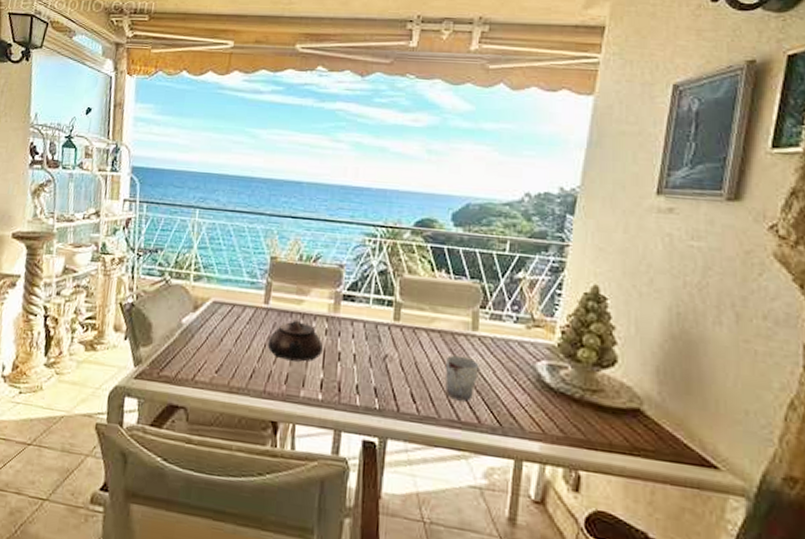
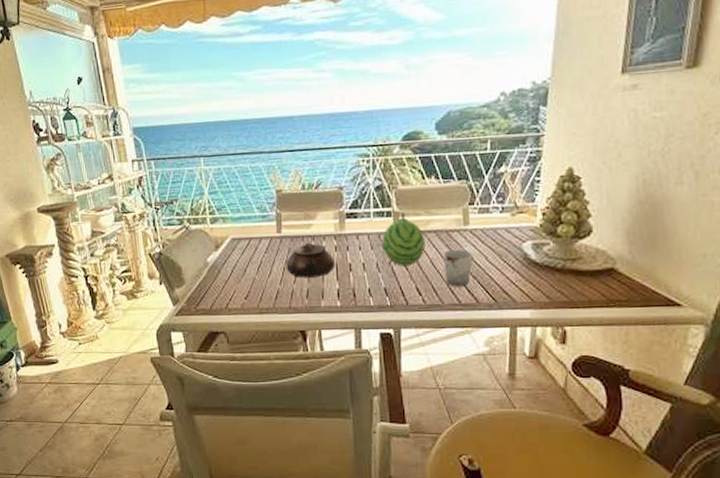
fruit: none [378,304,427,367] -> present [382,212,426,267]

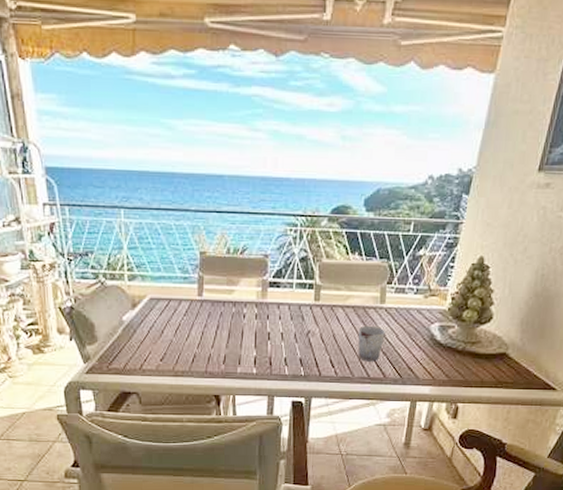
teapot: present [286,242,335,278] -> none [205,308,254,344]
fruit: present [382,212,426,267] -> none [302,286,343,339]

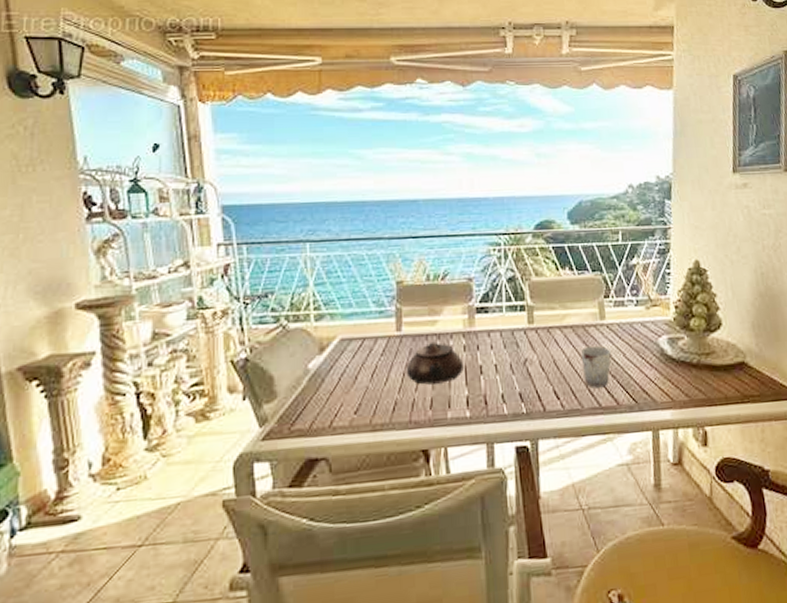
teapot: none [205,308,254,344] -> present [406,341,464,385]

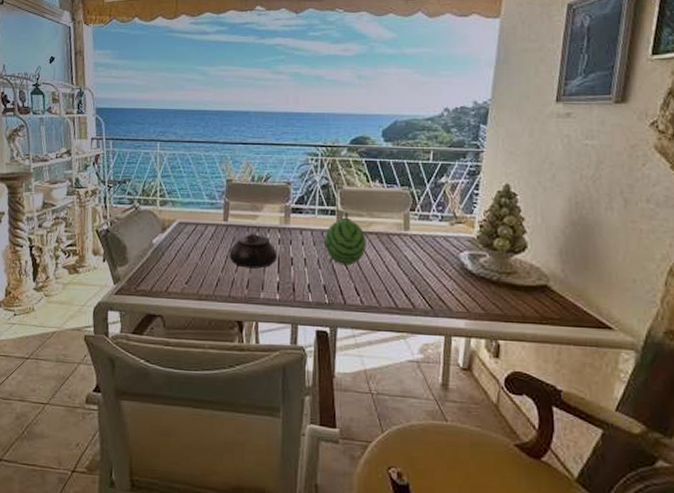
fruit: none [516,306,562,367] -> present [325,212,366,266]
cup: present [581,345,611,388] -> none [384,252,412,291]

